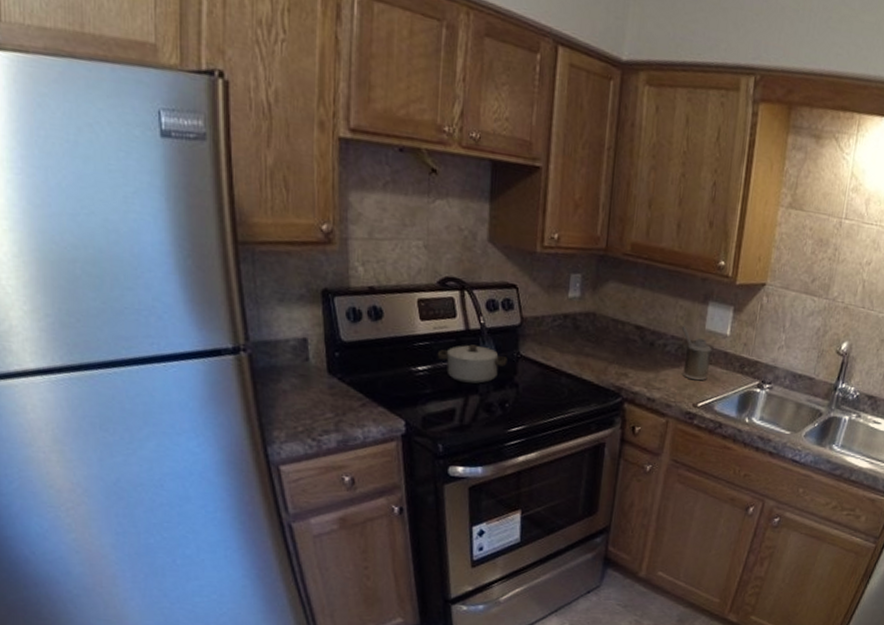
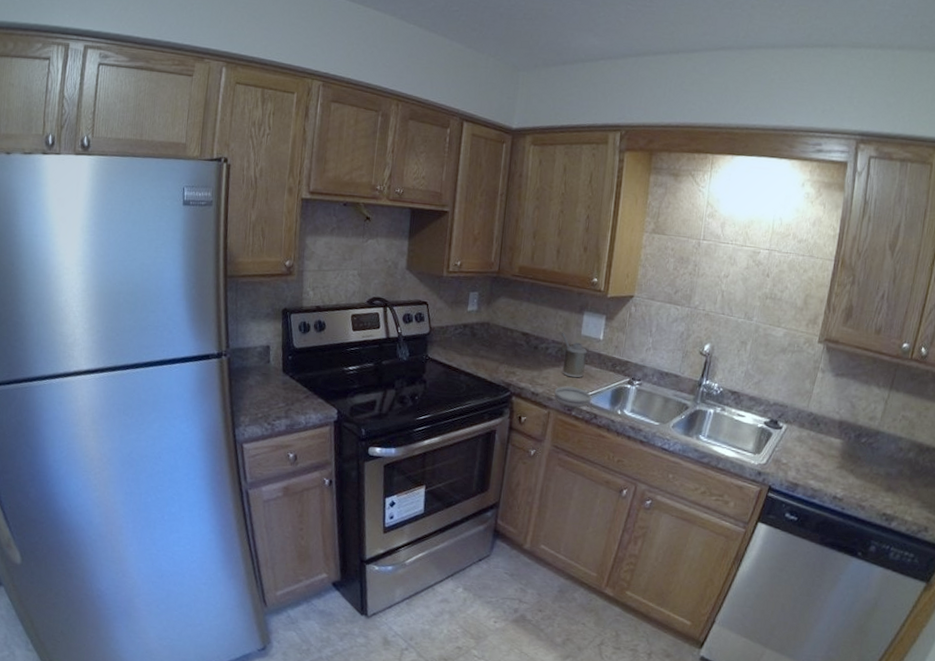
cooking pot: present [437,344,508,384] -> none [364,349,418,381]
bowl: none [673,390,716,417] -> present [554,386,592,409]

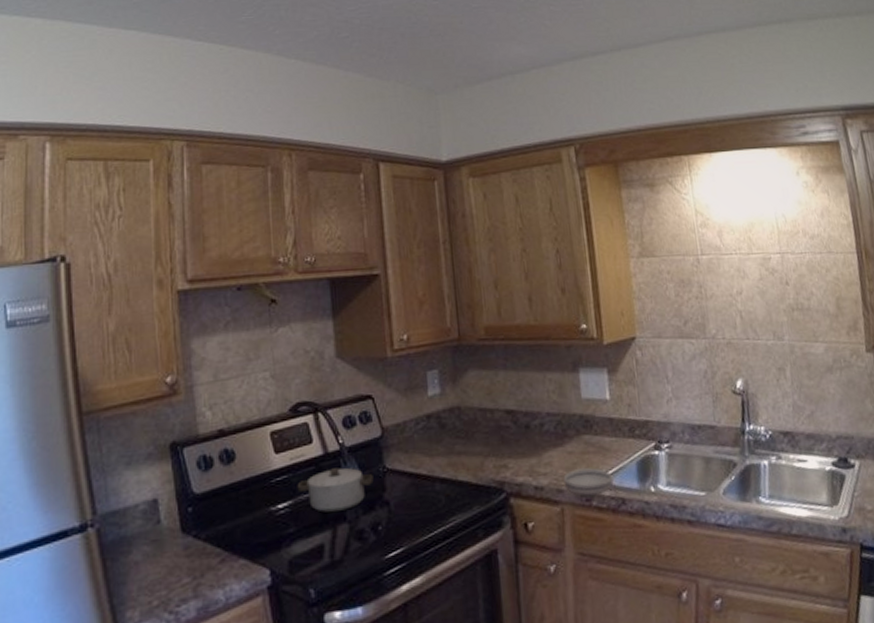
cooking pot: none [364,349,418,381] -> present [297,468,374,513]
soap dispenser: present [561,332,588,378] -> none [555,399,597,457]

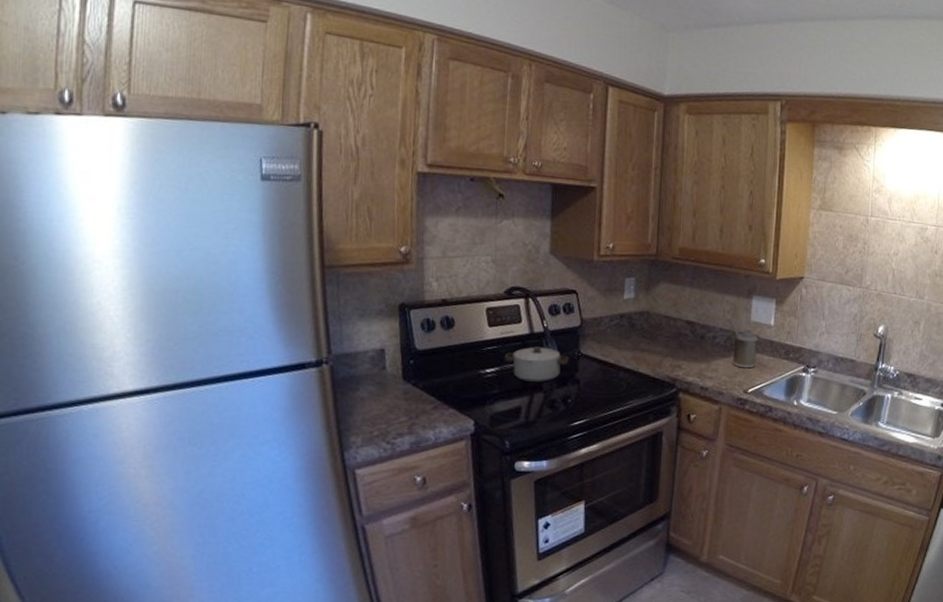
soap dispenser: none [555,399,597,457] -> present [729,318,759,369]
bowl: present [563,468,613,498] -> none [725,378,765,402]

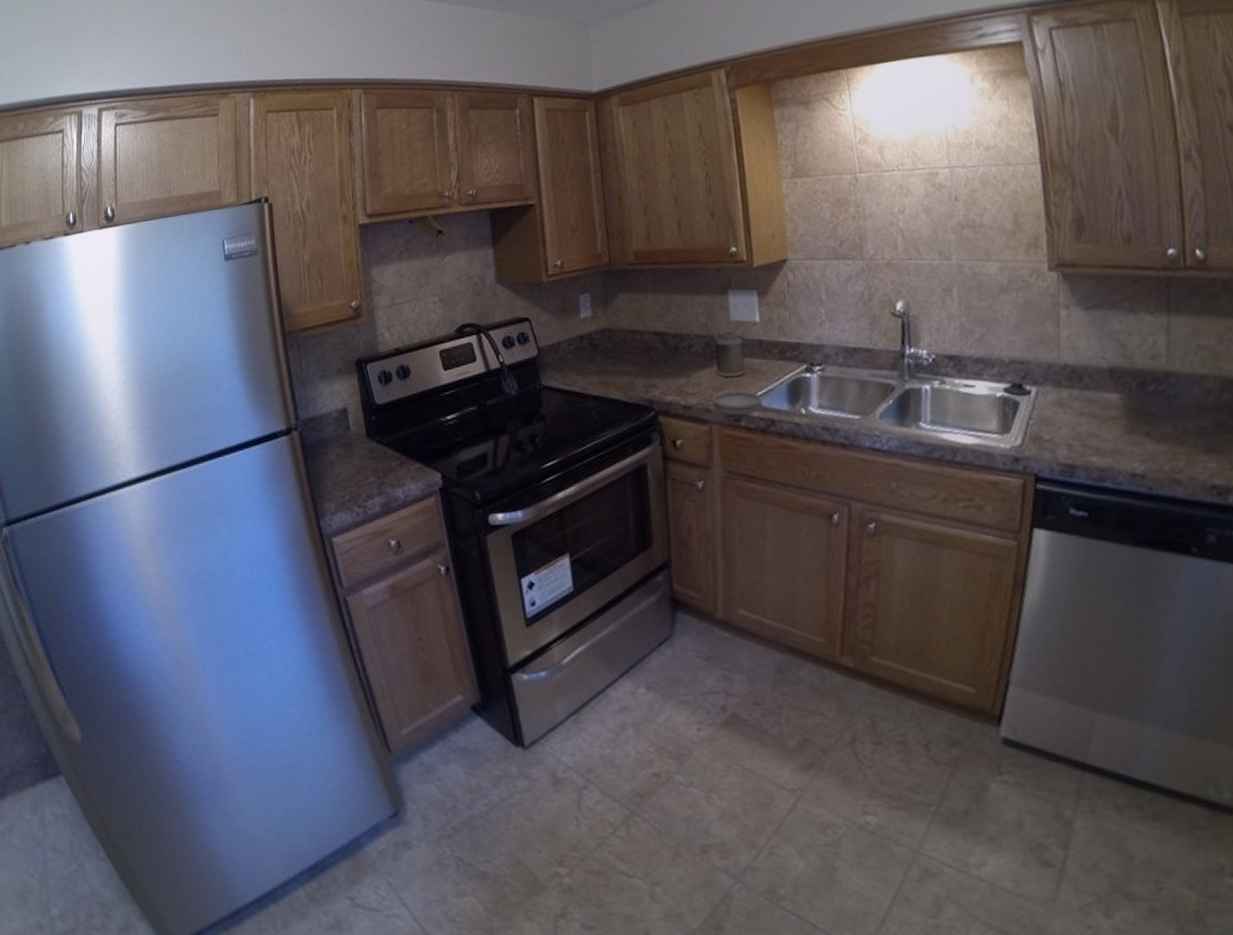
cooking pot: present [504,346,569,383] -> none [463,384,531,425]
bowl: none [725,378,765,402] -> present [711,389,762,418]

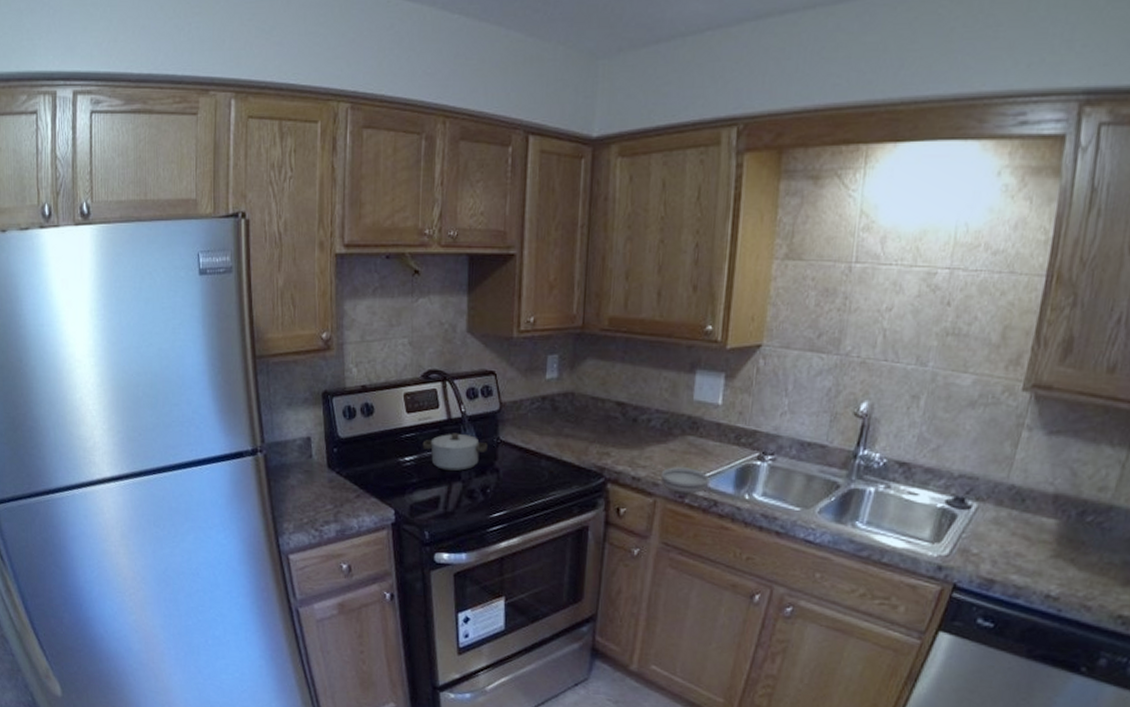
cooking pot: none [463,384,531,425] -> present [422,433,488,472]
soap dispenser: present [704,321,746,378] -> none [666,398,702,456]

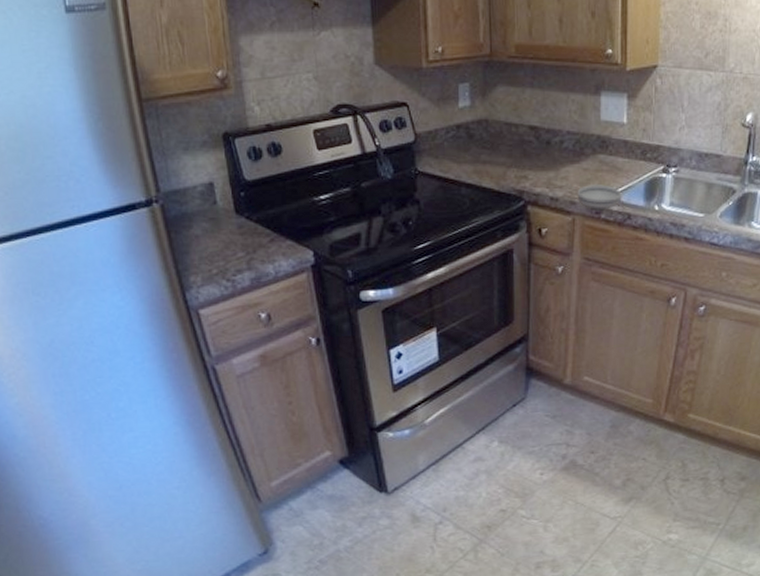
cooking pot: present [422,433,488,472] -> none [337,167,406,207]

